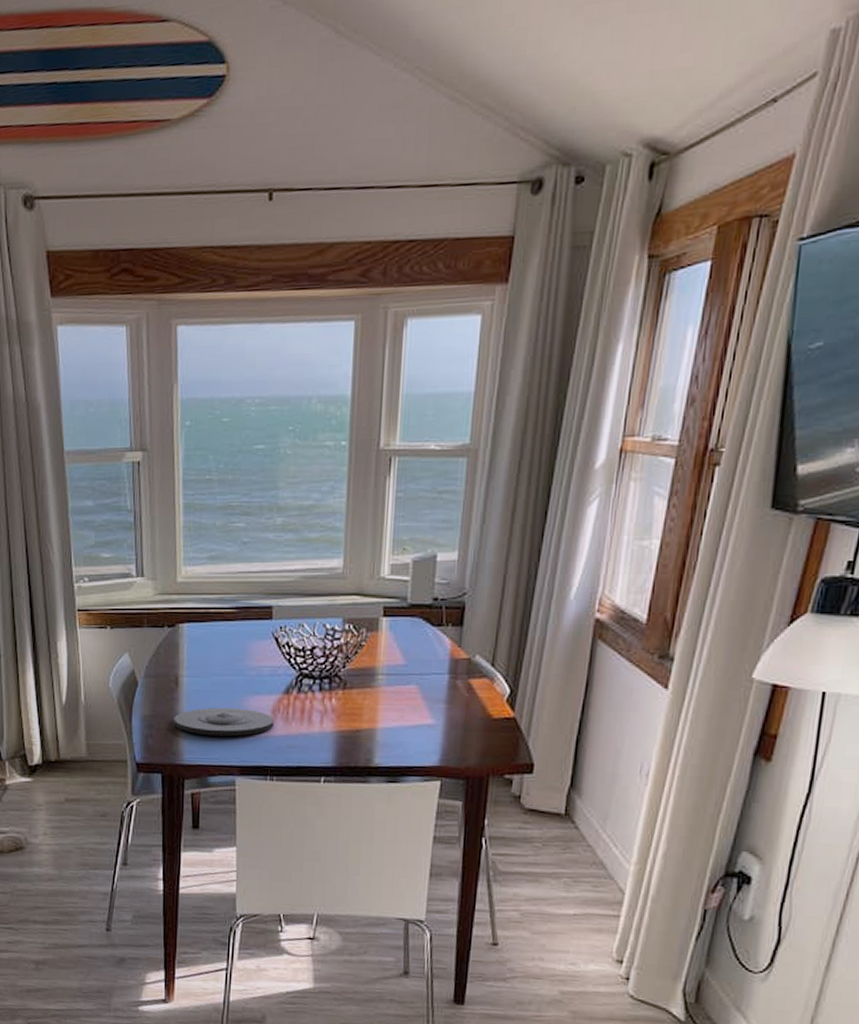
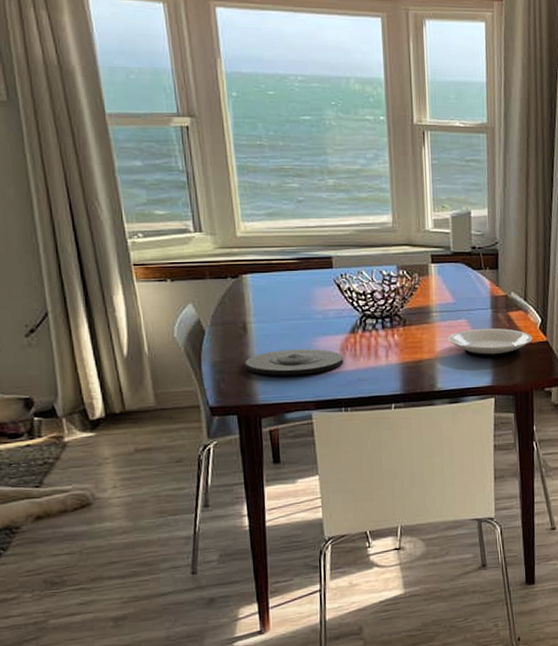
plate: none [393,696,496,733] -> present [448,328,533,357]

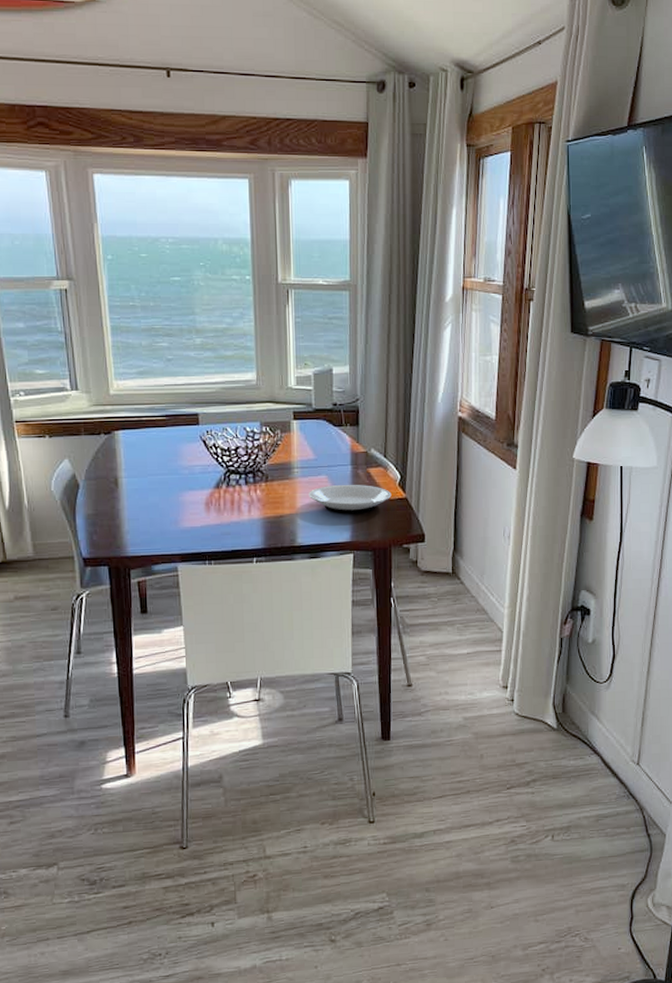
plate: present [245,349,344,376] -> none [116,503,209,529]

